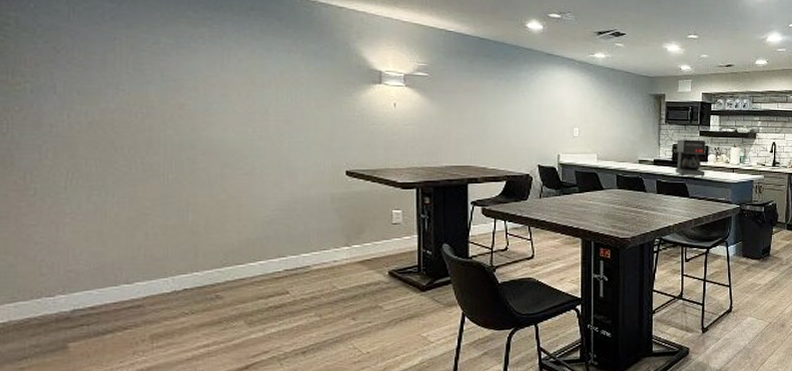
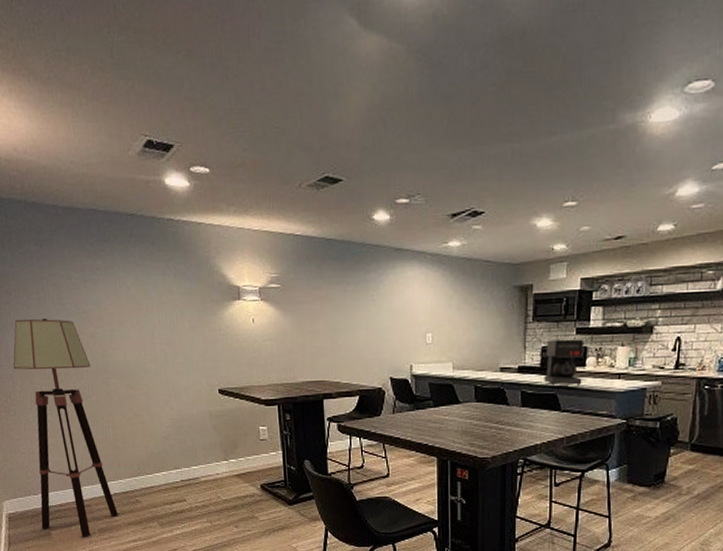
floor lamp: none [44,81,186,348] -> present [13,318,118,537]

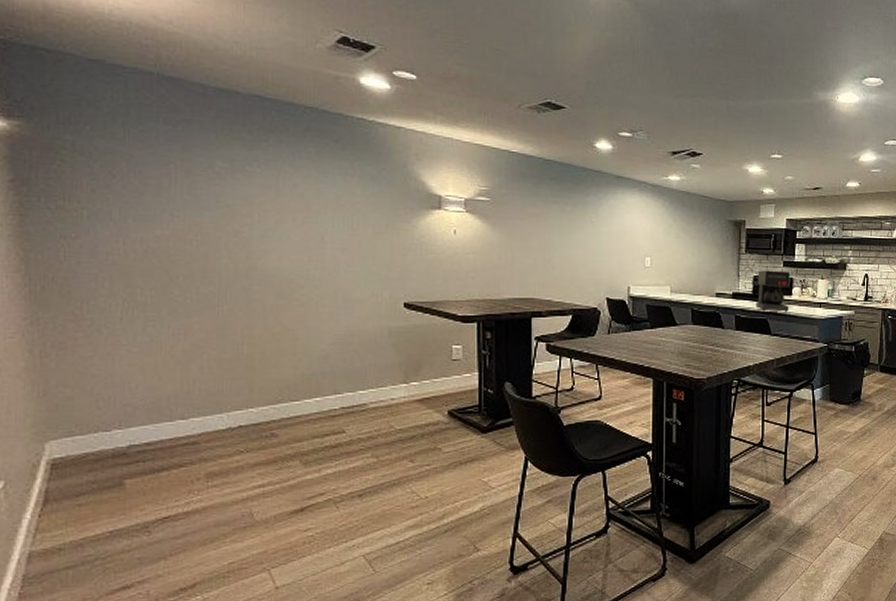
floor lamp: present [13,318,118,537] -> none [100,207,241,486]

